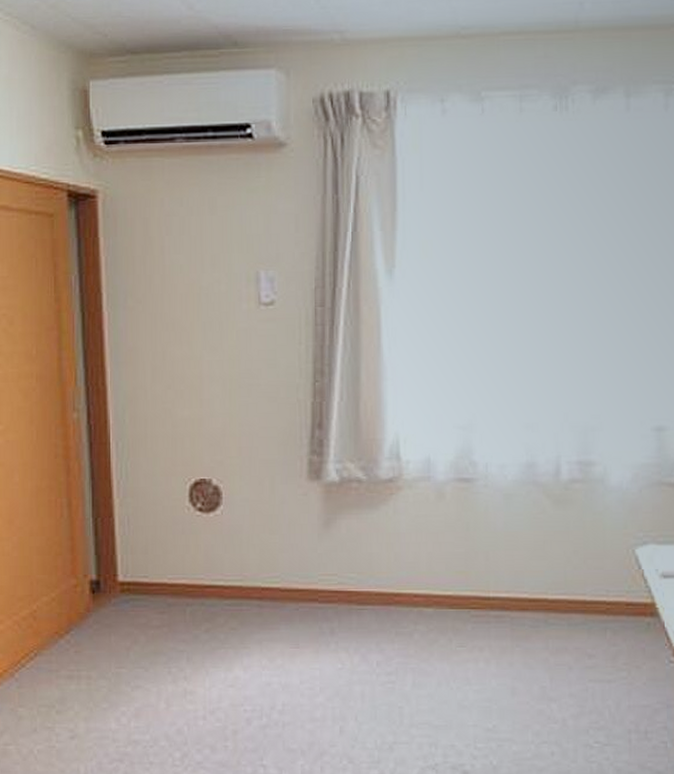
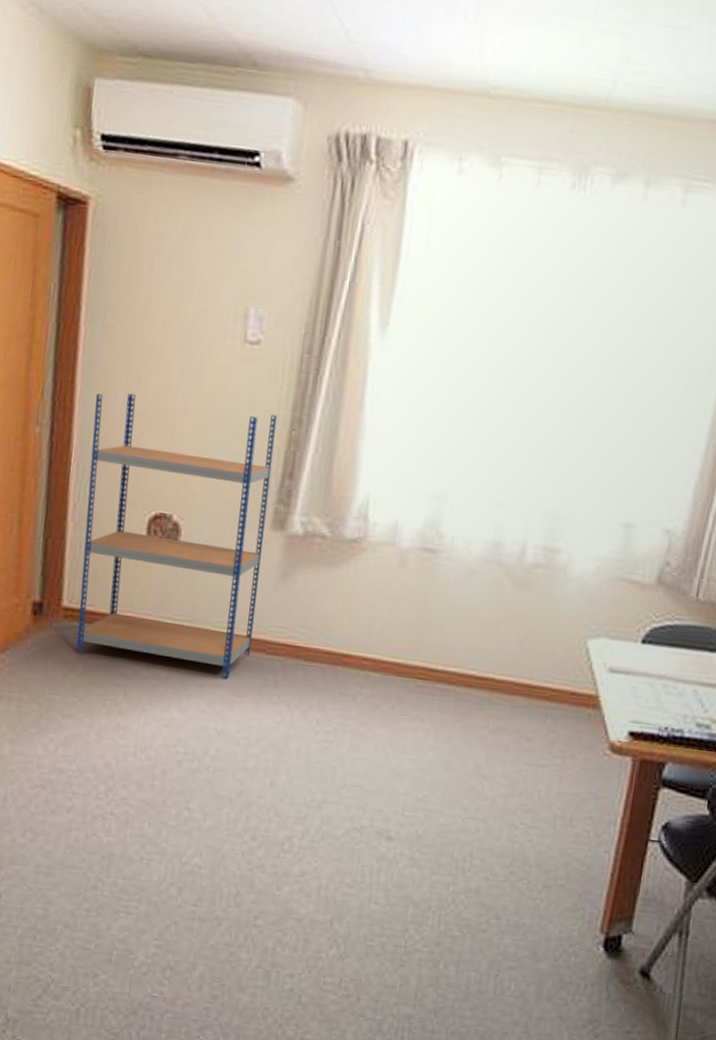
shelving unit: none [126,369,304,632] -> present [76,393,278,679]

